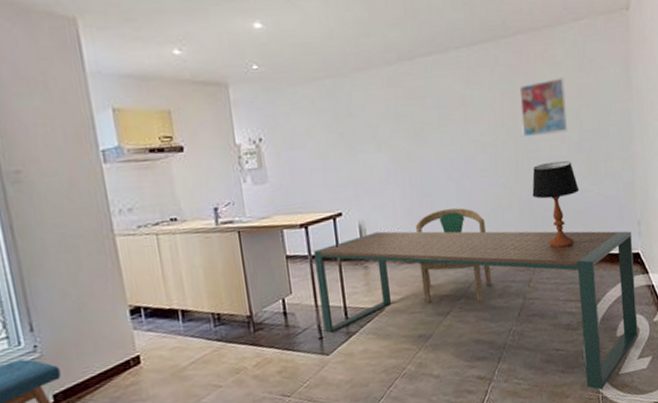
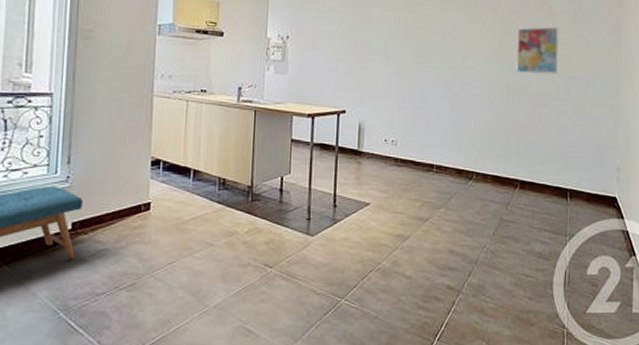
dining table: present [313,231,638,390] -> none [313,133,611,325]
dining chair: present [415,208,491,304] -> none [406,123,472,215]
table lamp: present [532,161,580,249] -> none [519,98,564,179]

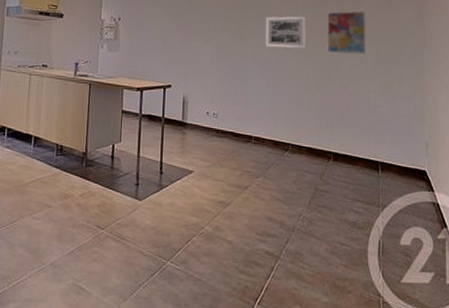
wall art: none [449,33,495,68] -> present [265,16,307,48]

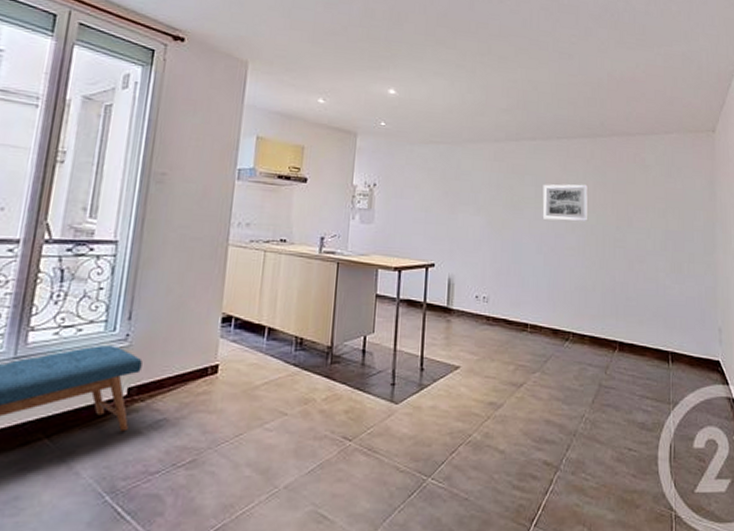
wall art: present [327,11,366,55] -> none [611,179,653,229]

